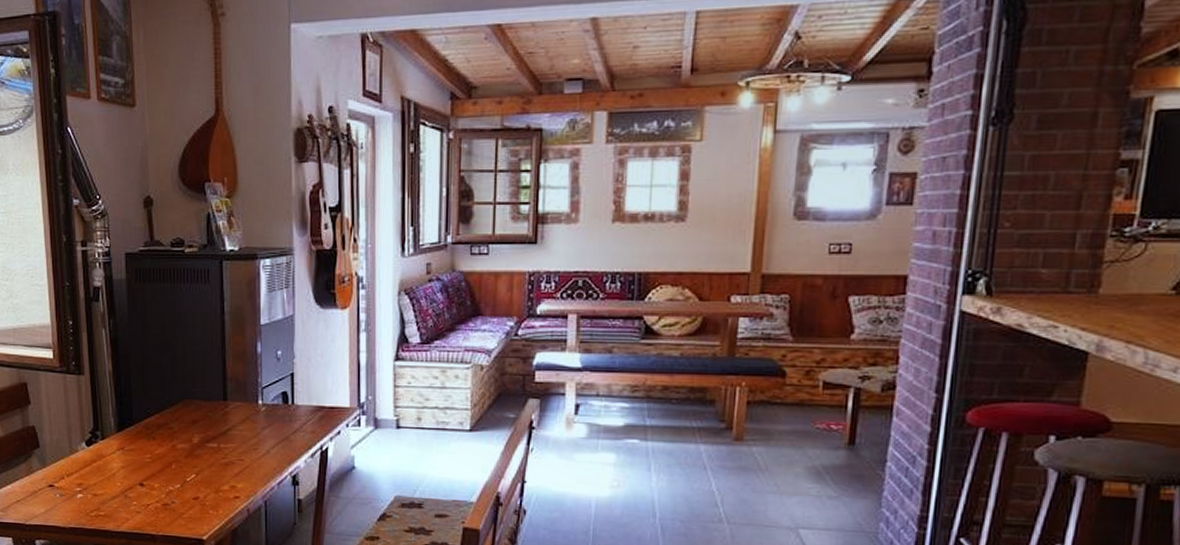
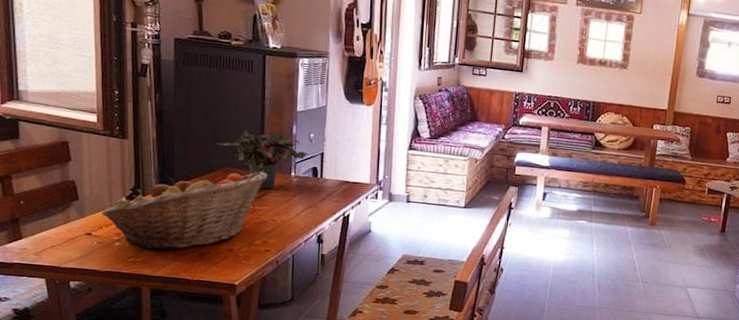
fruit basket: none [63,401,232,501] -> present [102,171,268,249]
potted plant: none [174,352,278,423] -> present [216,129,310,189]

